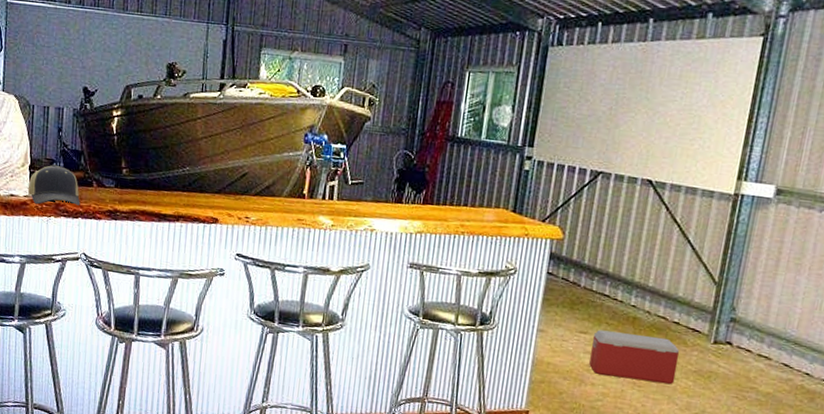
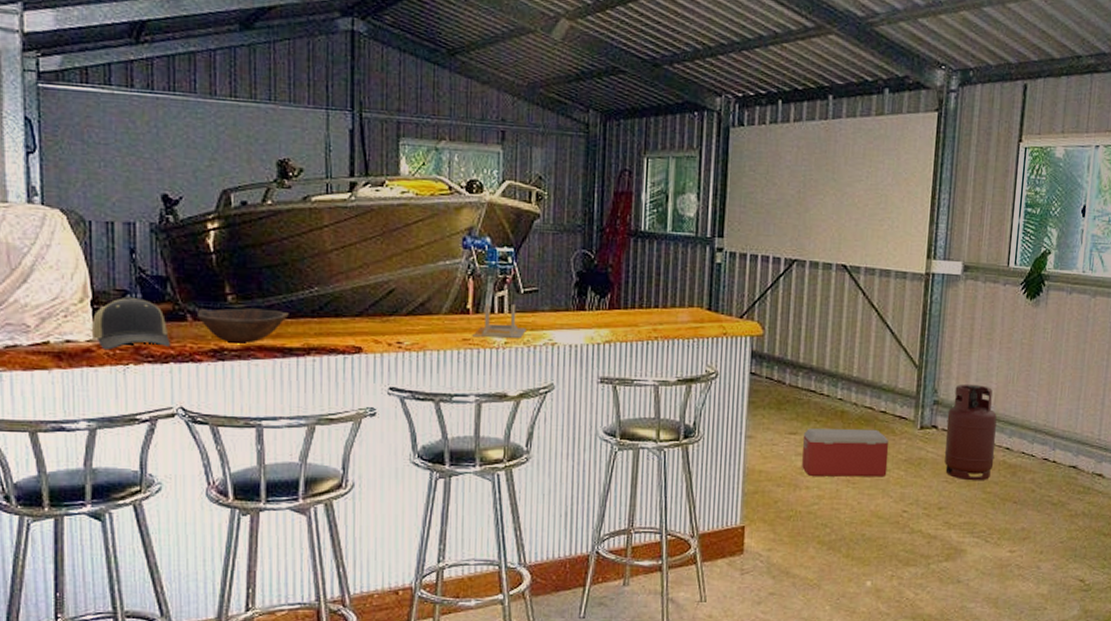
bowl: none [101,178,166,208] -> present [198,308,289,344]
napkin holder: none [305,191,351,223] -> present [472,303,527,339]
gas cylinder: none [736,305,799,402] -> present [944,385,997,481]

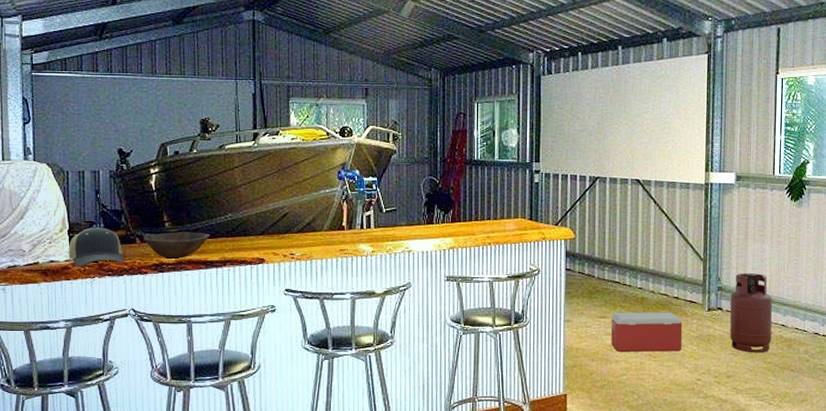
napkin holder: present [472,303,527,339] -> none [347,220,388,249]

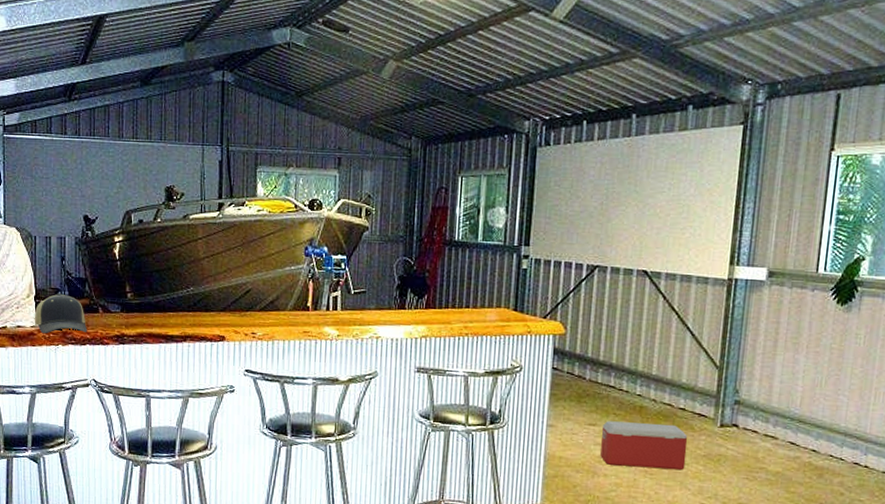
bowl: present [144,232,210,259] -> none [106,303,171,331]
gas cylinder: present [729,273,773,353] -> none [745,386,803,481]

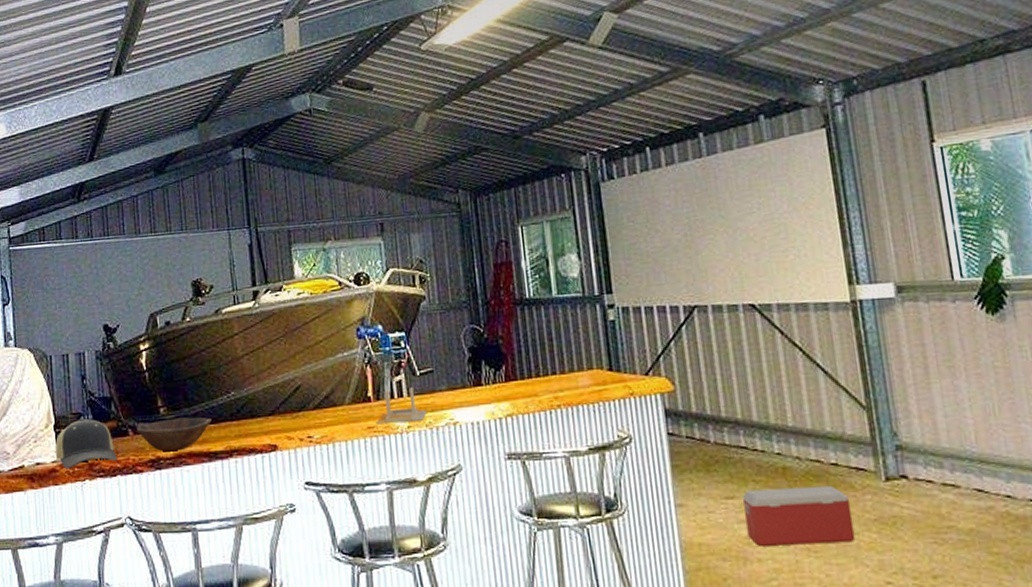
bowl: none [106,303,171,331] -> present [137,417,212,452]
napkin holder: none [311,302,356,333] -> present [376,386,427,425]

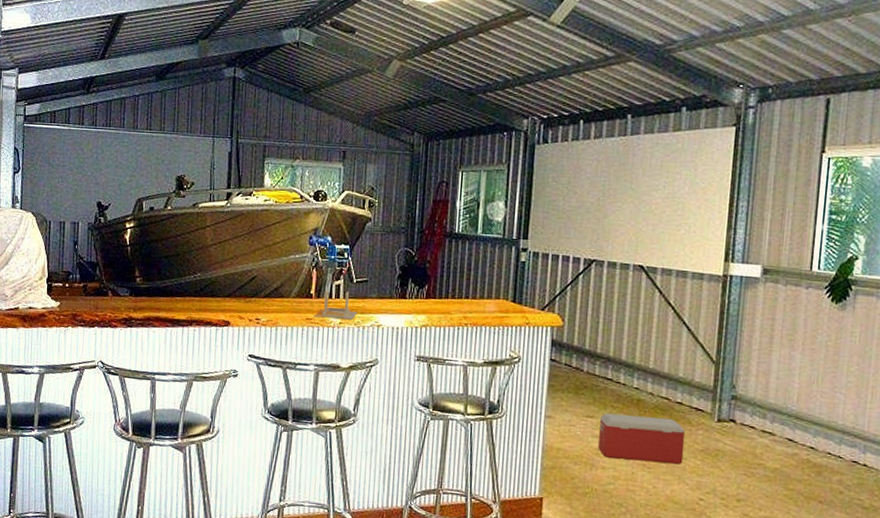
baseball cap: present [55,418,117,469] -> none [45,276,97,316]
bowl: present [137,417,212,452] -> none [116,287,179,315]

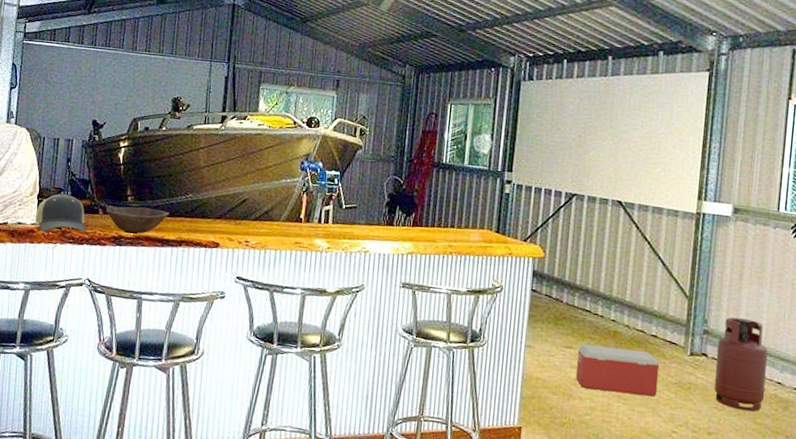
baseball cap: none [45,276,97,316] -> present [35,193,86,232]
bowl: none [116,287,179,315] -> present [106,205,169,234]
napkin holder: present [314,290,357,320] -> none [302,215,345,245]
gas cylinder: none [743,382,800,477] -> present [714,317,768,412]

